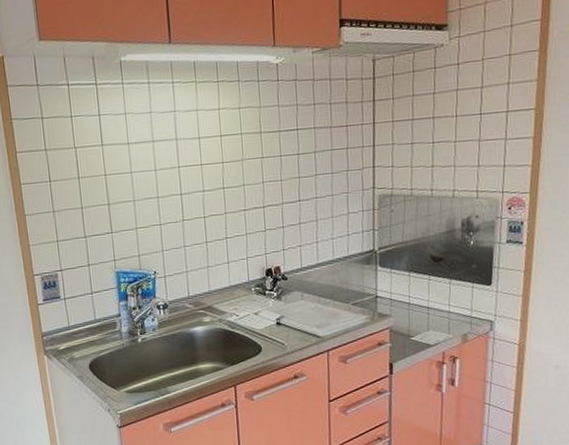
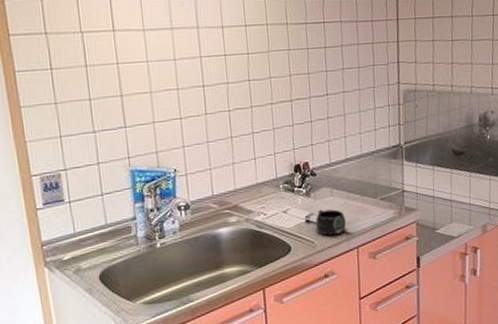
mug: none [285,312,316,338] -> present [315,209,346,236]

